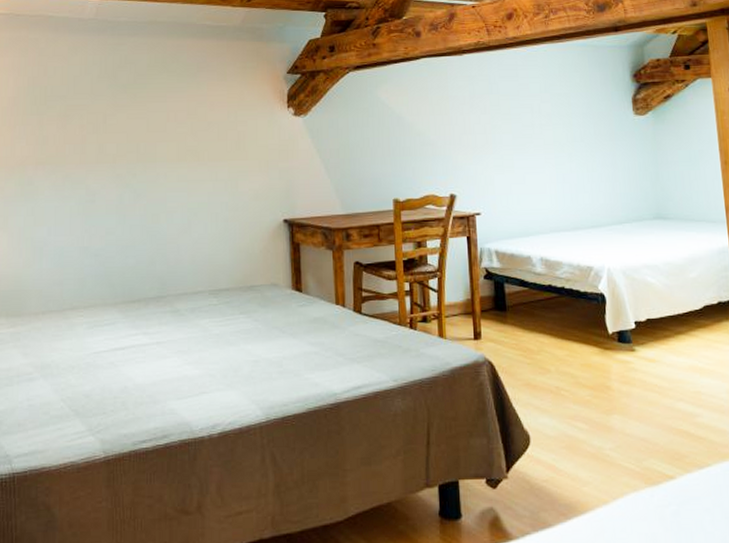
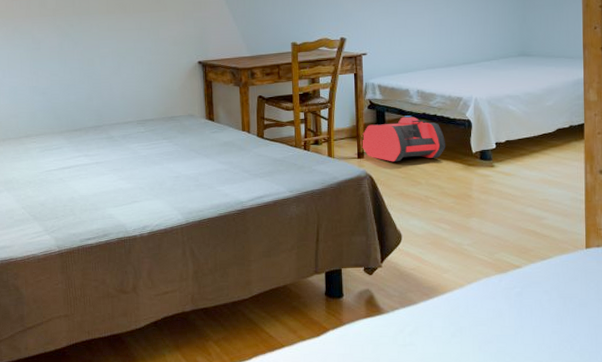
backpack: none [477,288,578,345] -> present [360,115,446,162]

